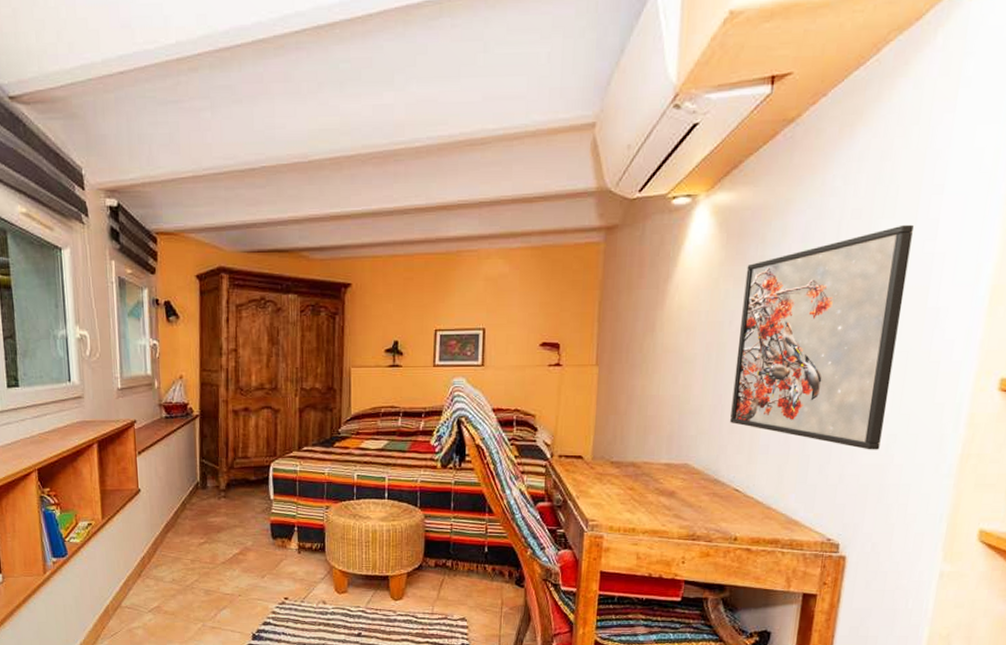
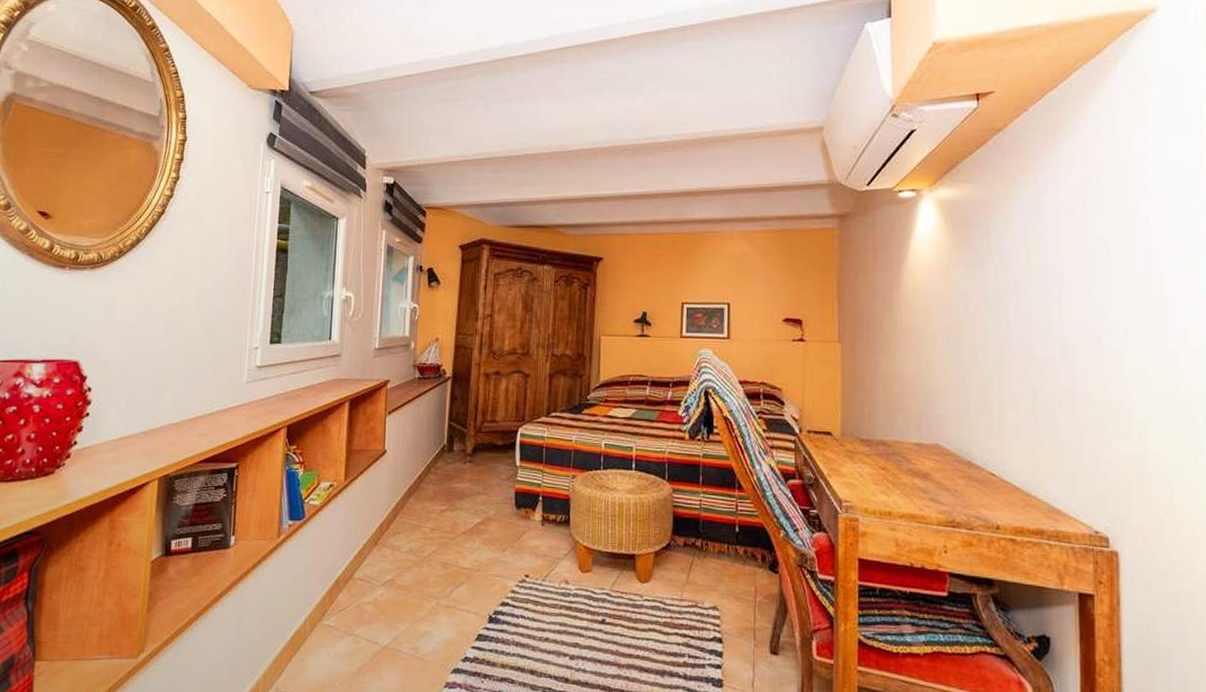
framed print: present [730,224,914,450] -> none [975,221,1133,437]

